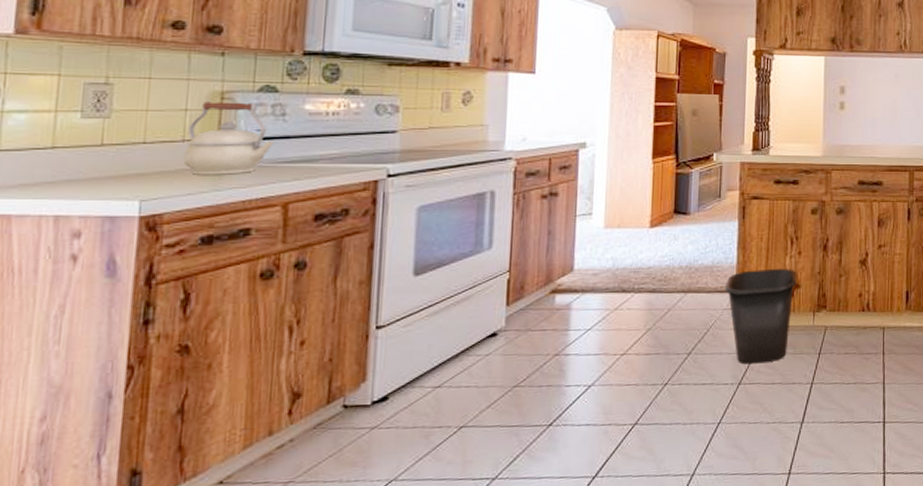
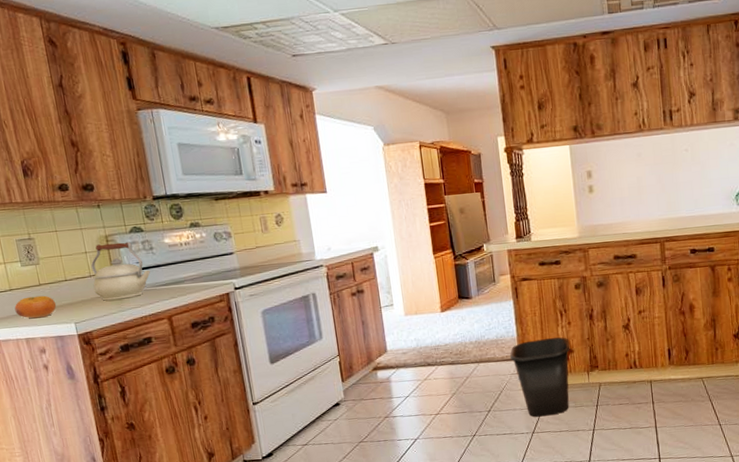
fruit: none [50,159,120,189] -> present [14,295,57,319]

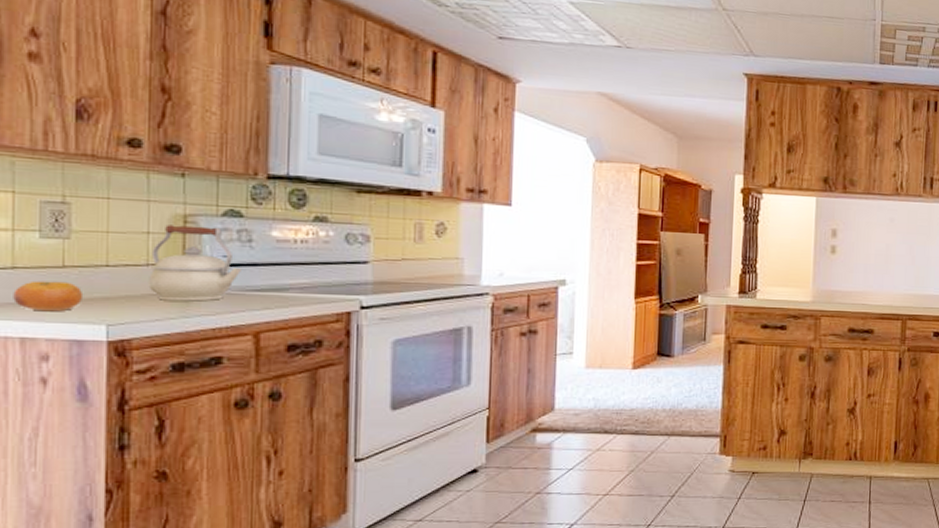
waste bin: present [509,337,571,417] -> none [708,415,784,509]

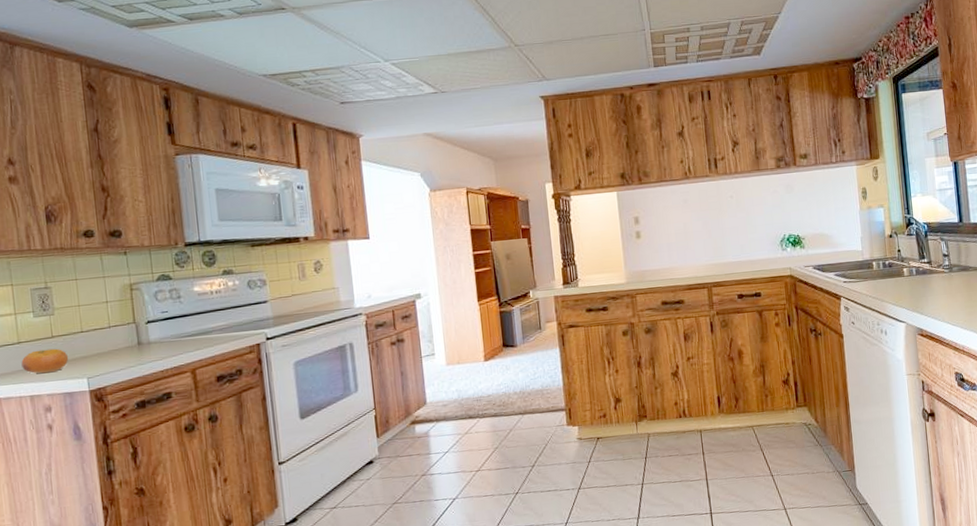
kettle: present [148,225,243,302] -> none [110,290,177,354]

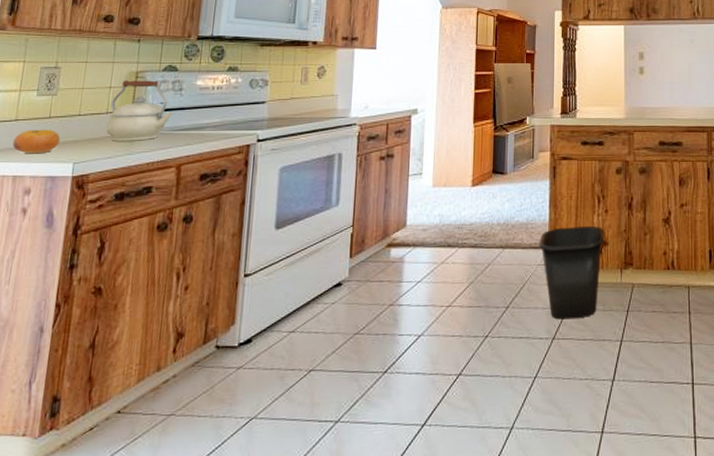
kettle: none [110,290,177,354] -> present [106,80,174,141]
waste bin: none [555,386,618,472] -> present [538,226,605,320]

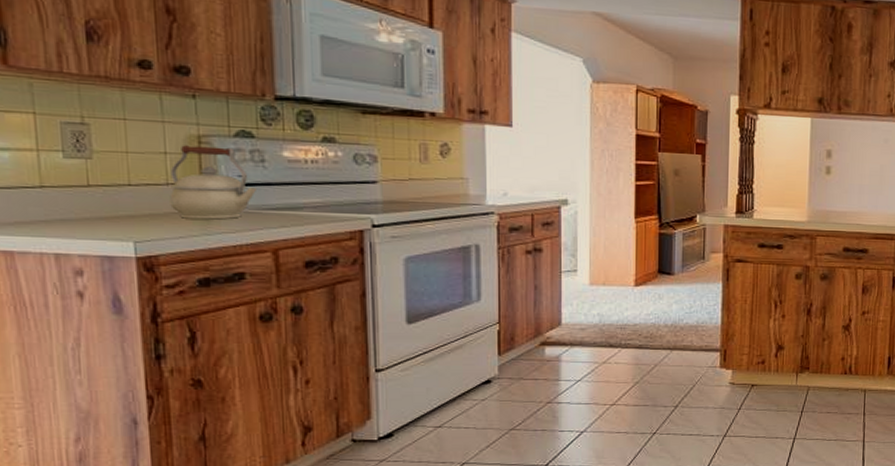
fruit: present [12,129,61,154] -> none [44,199,110,229]
waste bin: present [538,226,605,320] -> none [709,331,781,419]

